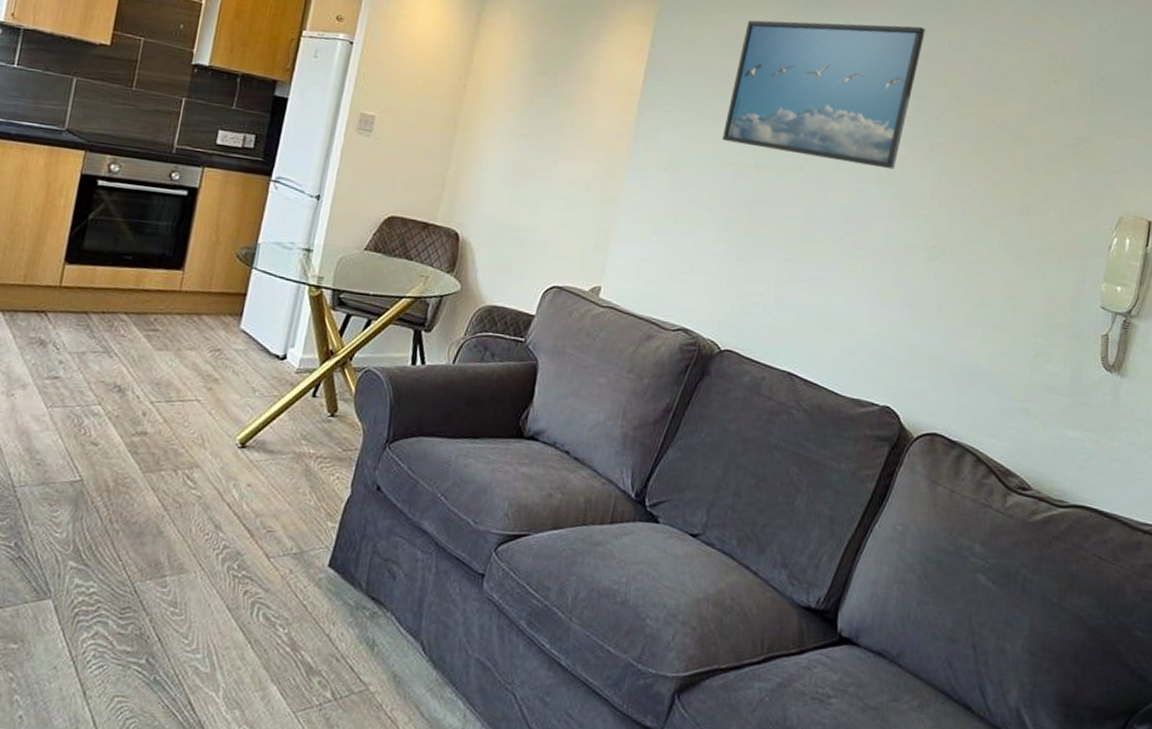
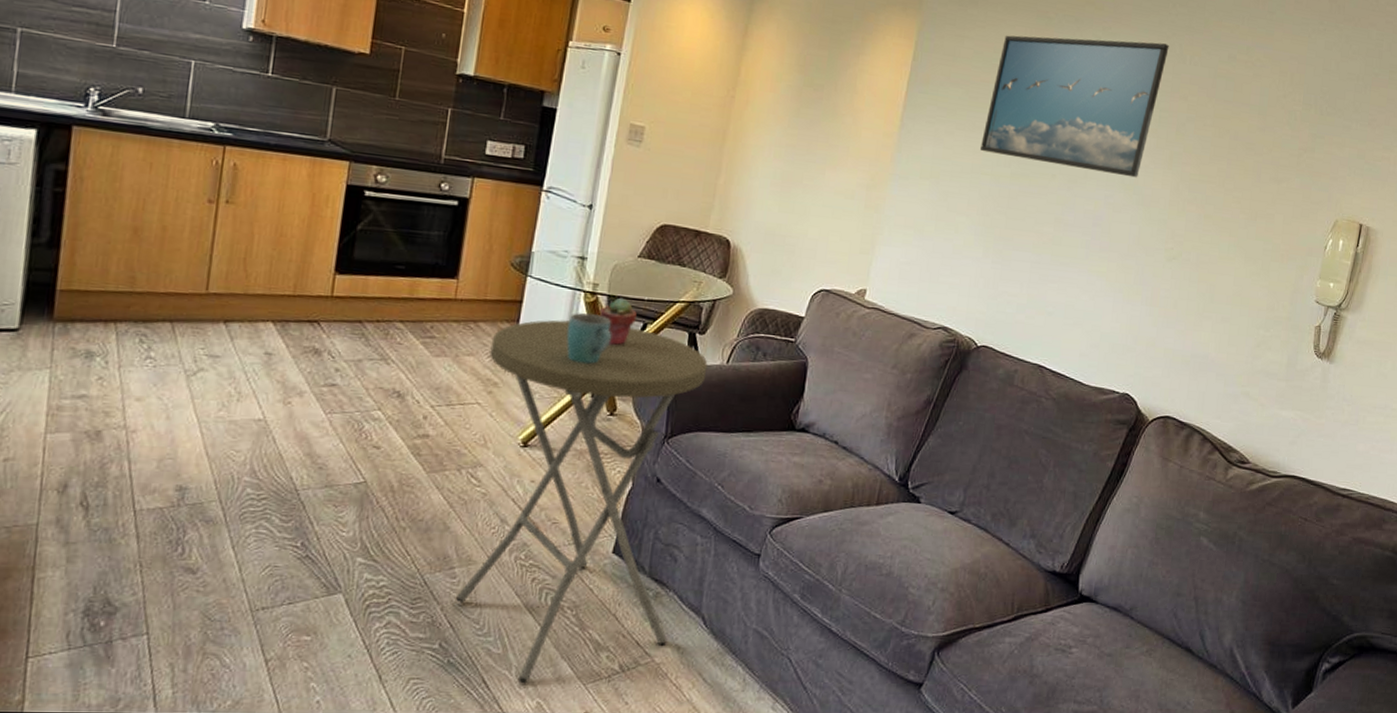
side table: none [166,314,433,708] -> present [456,319,708,684]
mug: none [289,307,336,361] -> present [566,313,612,364]
potted succulent: none [322,292,361,343] -> present [598,297,637,346]

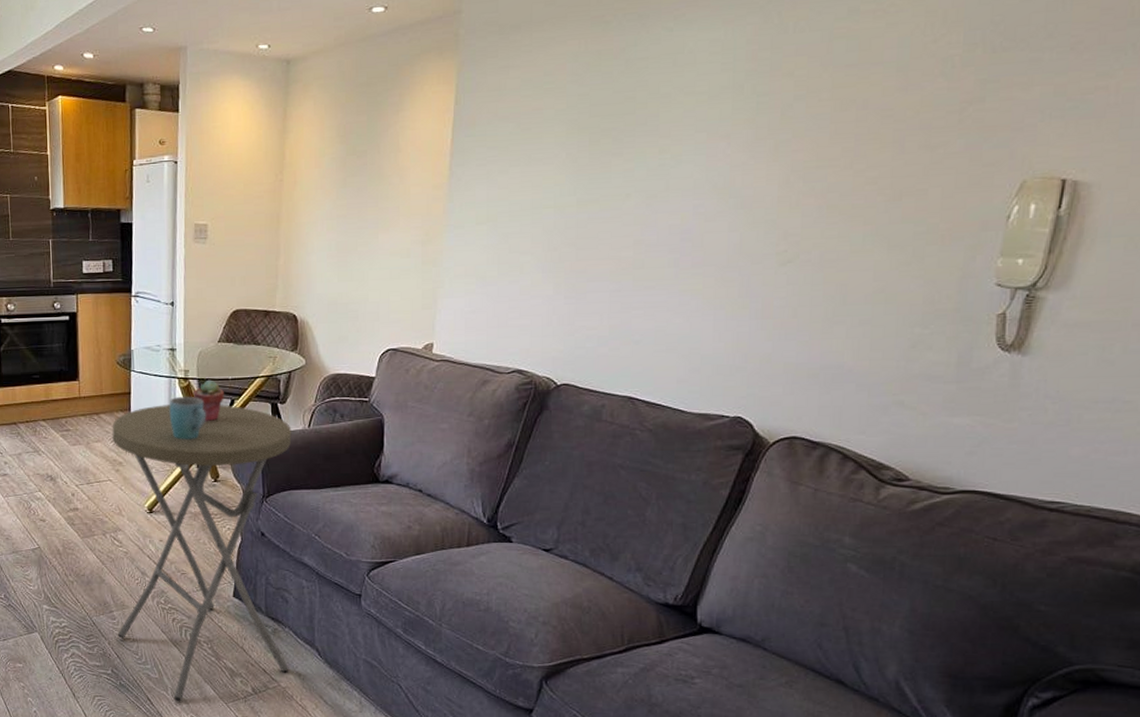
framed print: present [979,35,1169,178] -> none [538,16,764,185]

